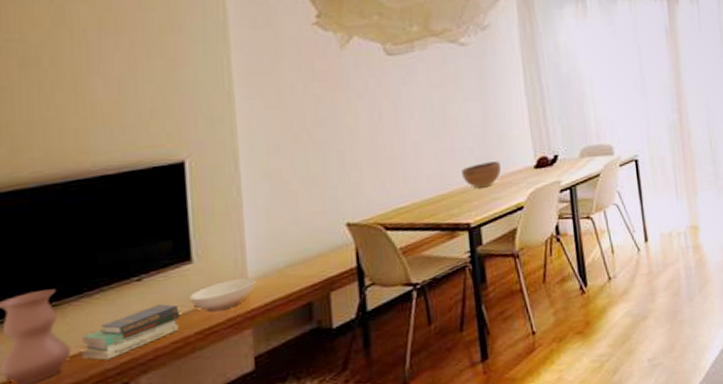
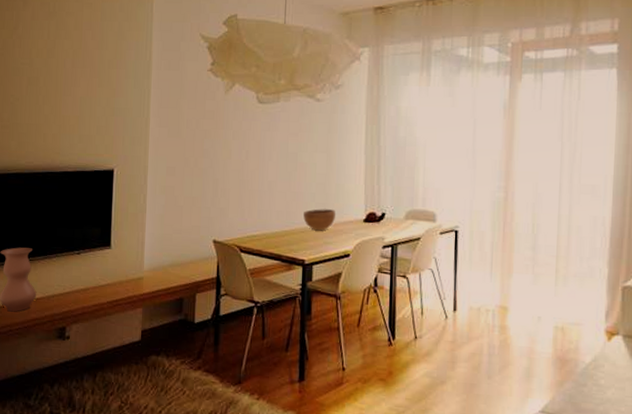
books: present [79,304,180,360] -> none [41,275,100,307]
bowl: present [190,277,256,312] -> none [107,267,148,290]

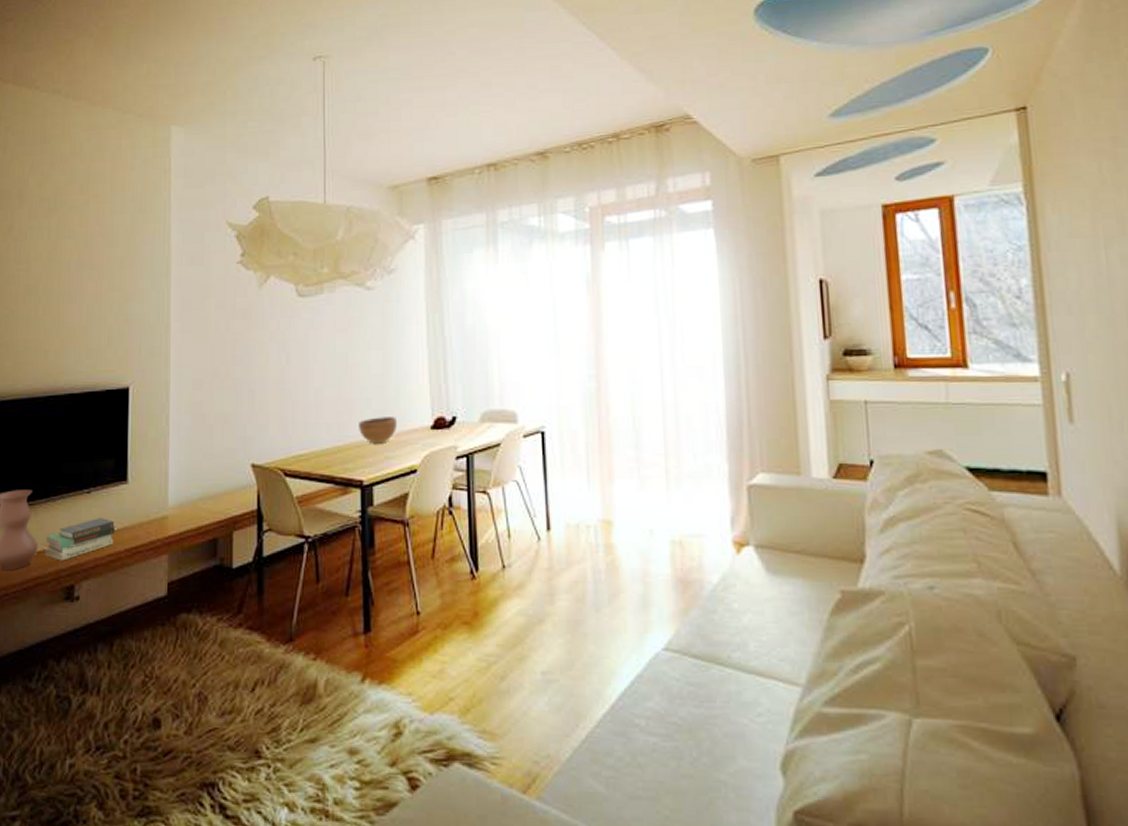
books: none [41,275,100,307] -> present [43,518,115,561]

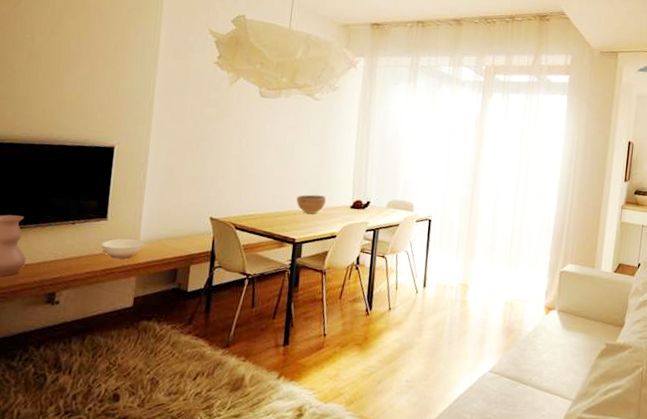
books: present [43,518,115,561] -> none [31,244,94,274]
bowl: none [123,504,174,533] -> present [101,238,144,259]

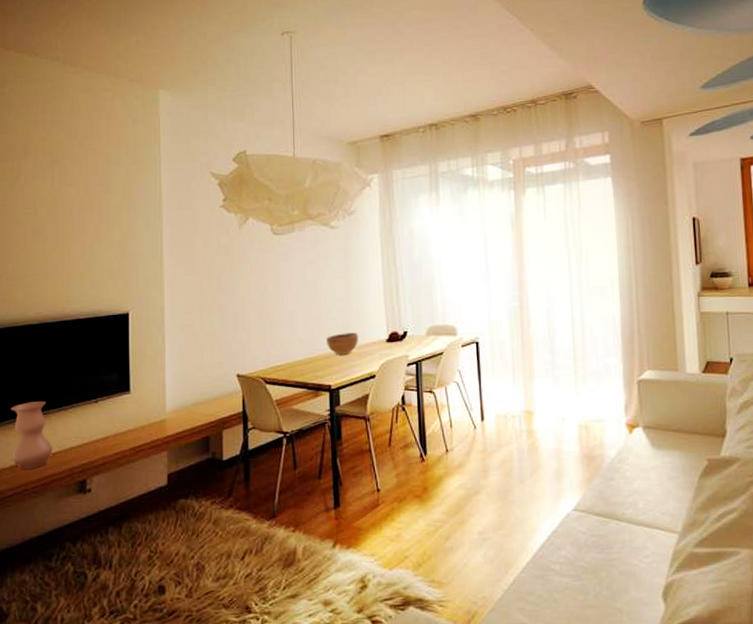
bowl: present [101,238,144,259] -> none [127,410,171,434]

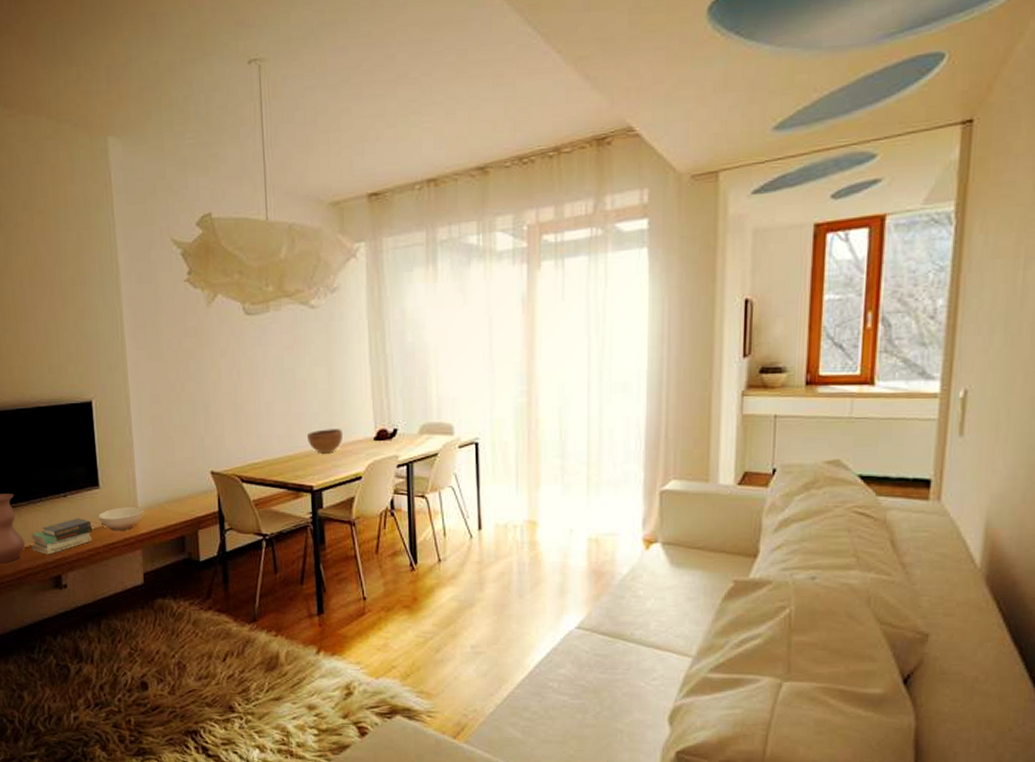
books: none [58,423,120,460] -> present [30,519,93,555]
bowl: none [127,410,171,434] -> present [98,507,144,531]

